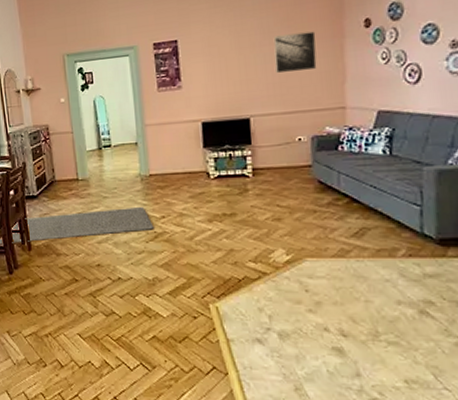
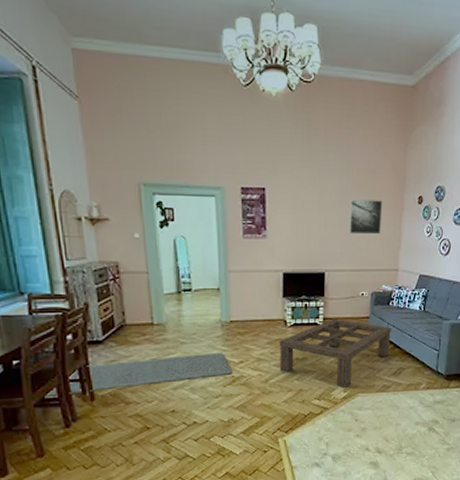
coffee table: none [202,168,345,251] -> present [279,318,391,388]

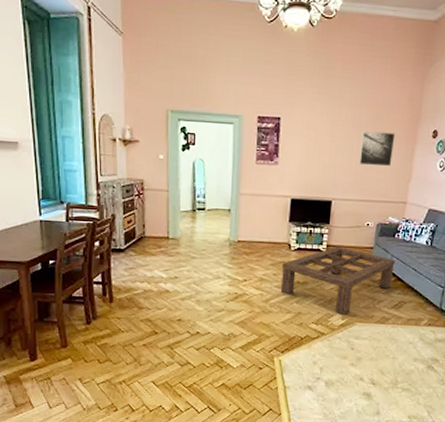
rug: present [46,352,232,397] -> none [73,268,236,295]

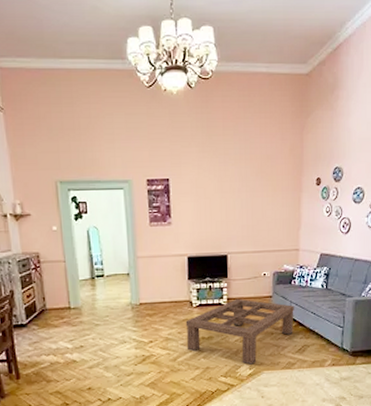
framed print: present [358,131,396,167] -> none [249,184,282,218]

